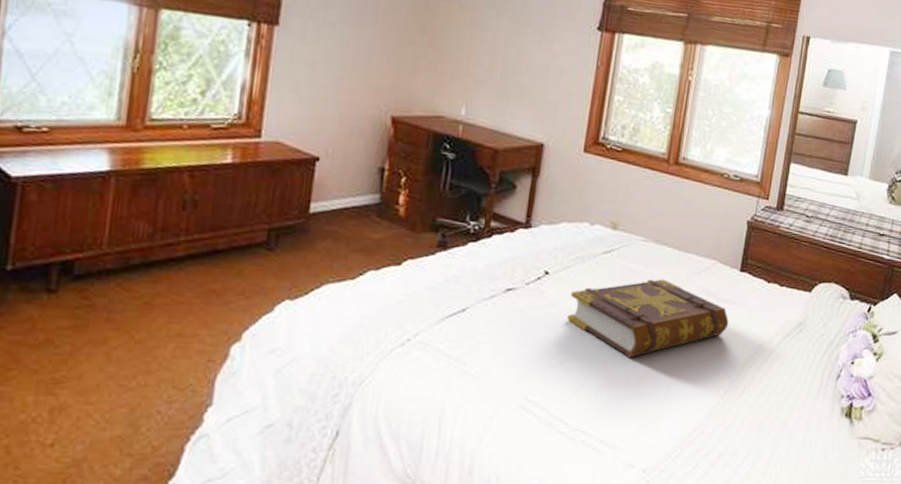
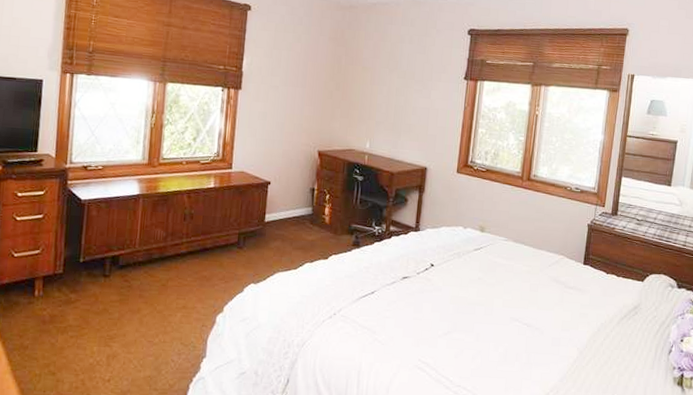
book: present [567,279,729,358] -> none [449,270,576,332]

